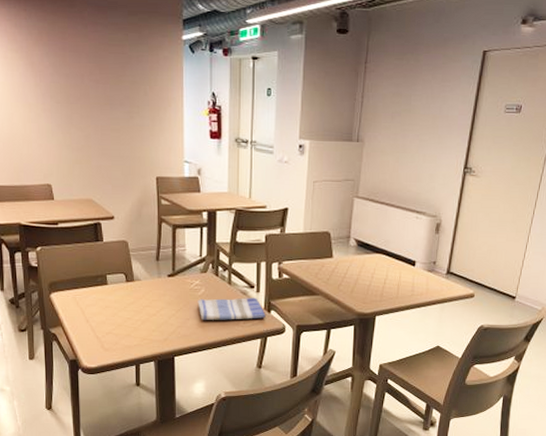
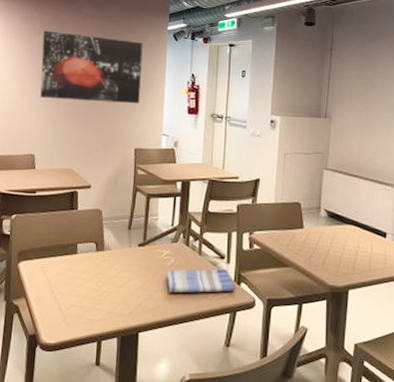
wall art: none [42,41,157,128] -> present [40,30,143,104]

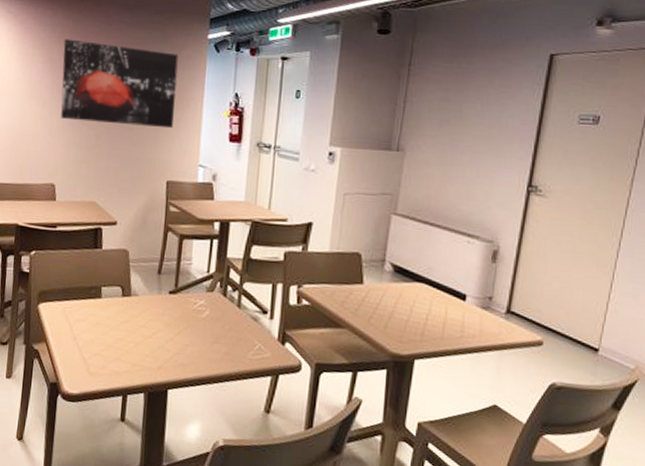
dish towel: present [166,269,236,293] -> none [200,321,279,352]

